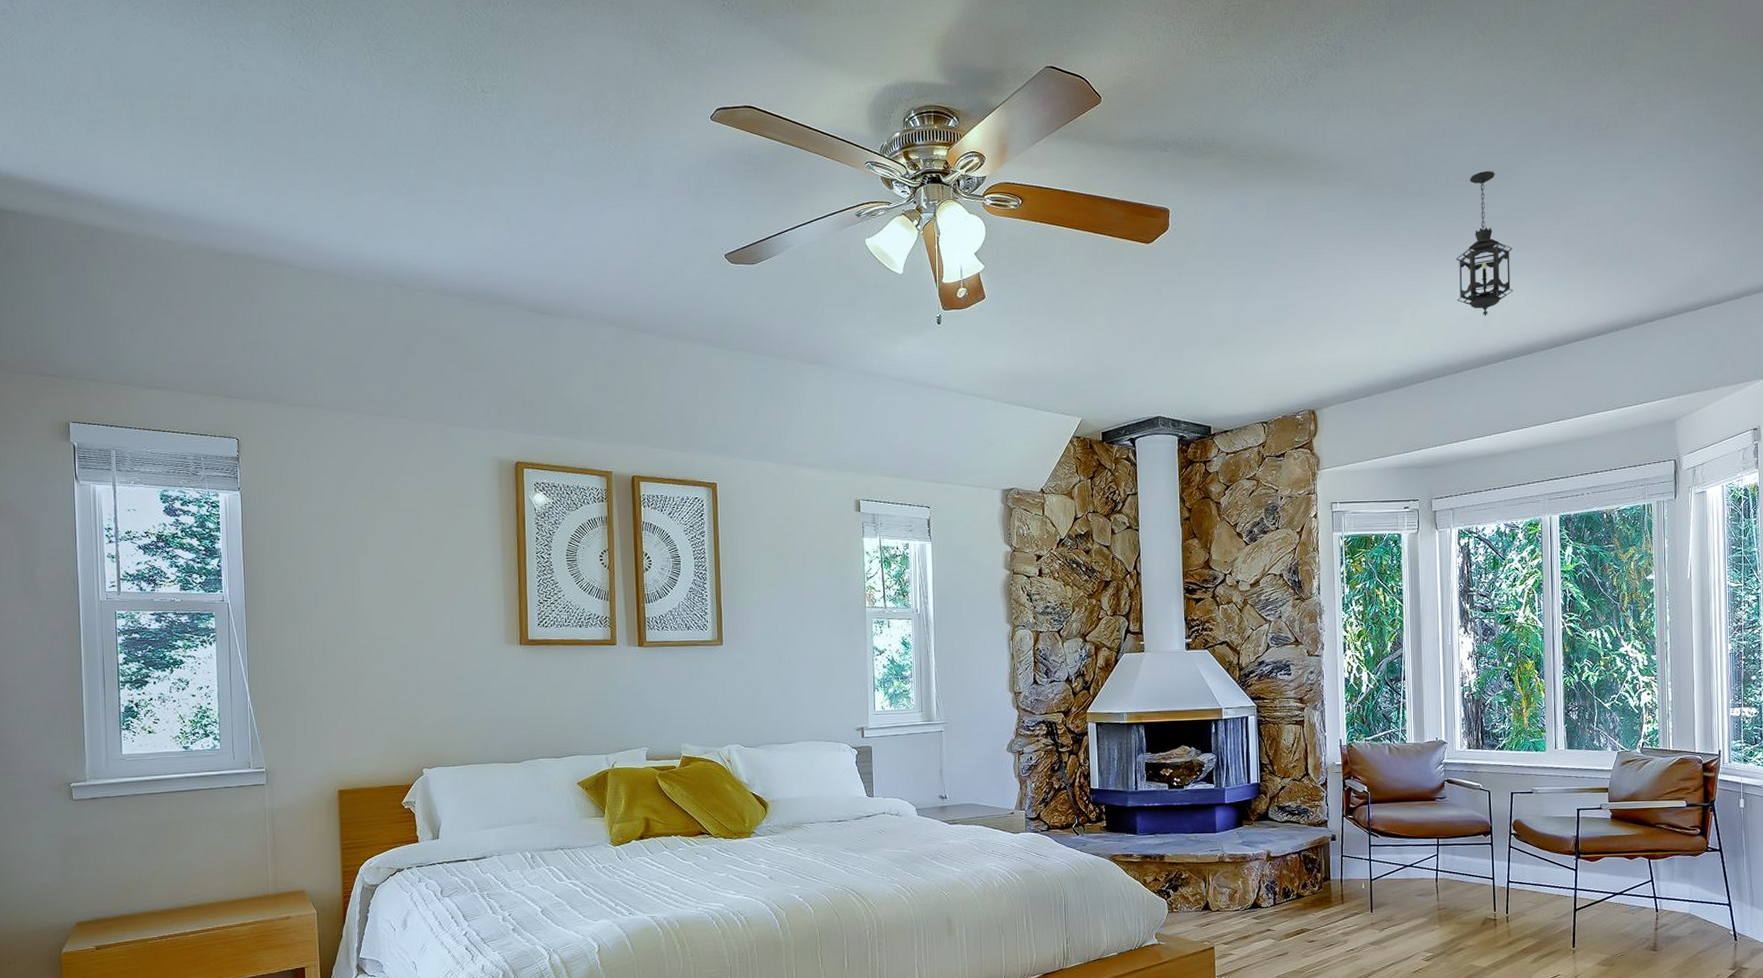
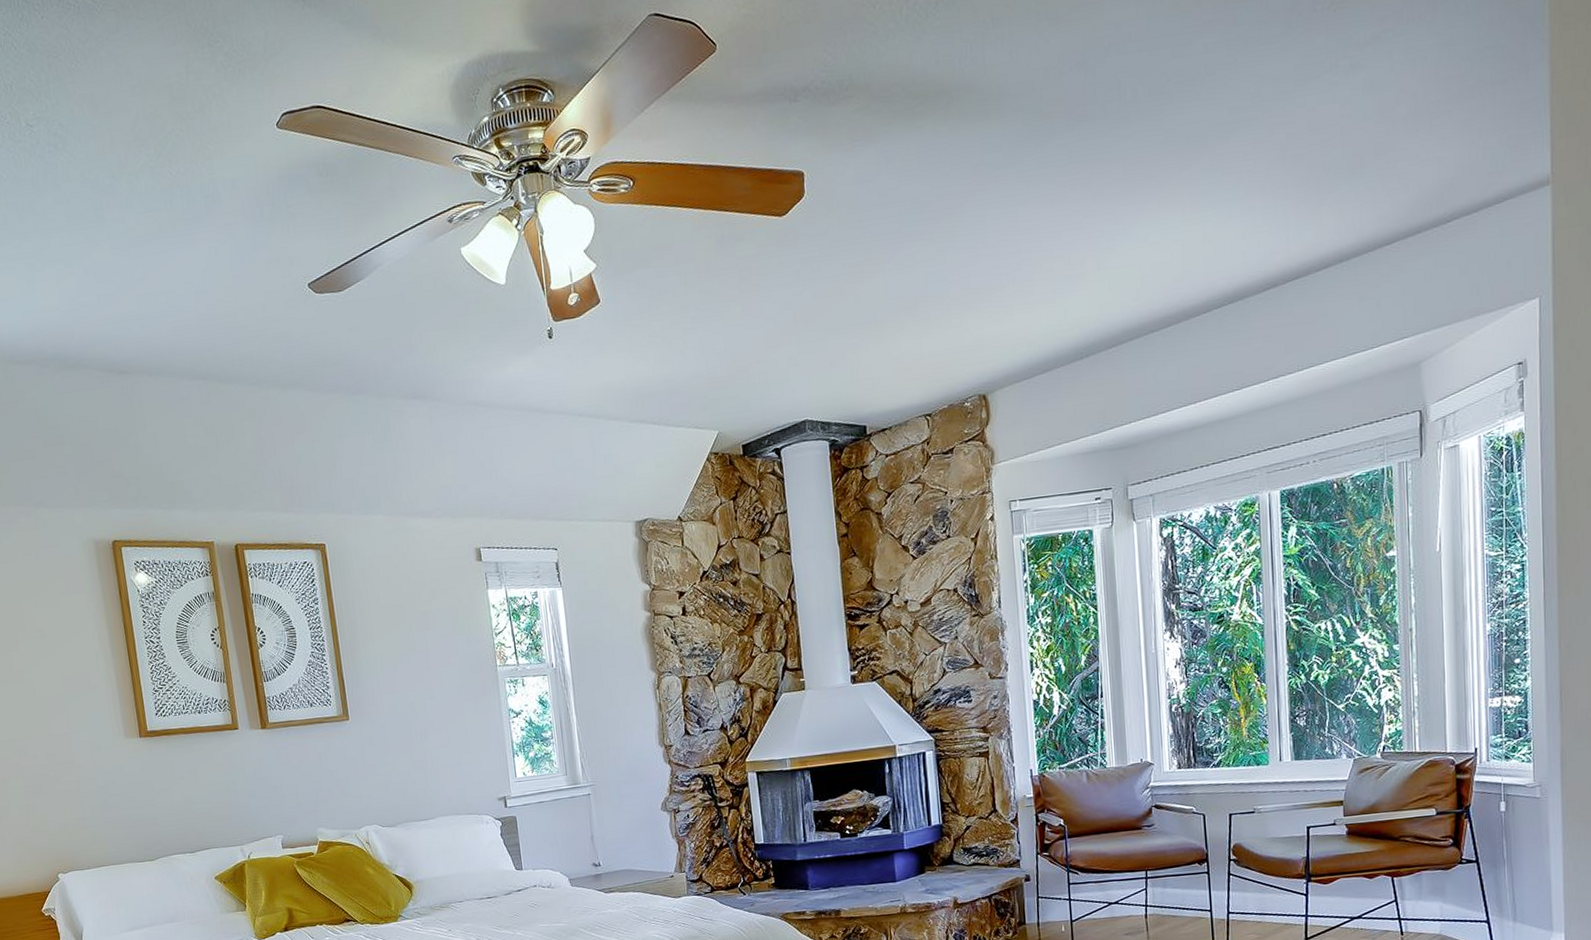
hanging lantern: present [1455,171,1513,317] -> none [1147,78,1218,260]

